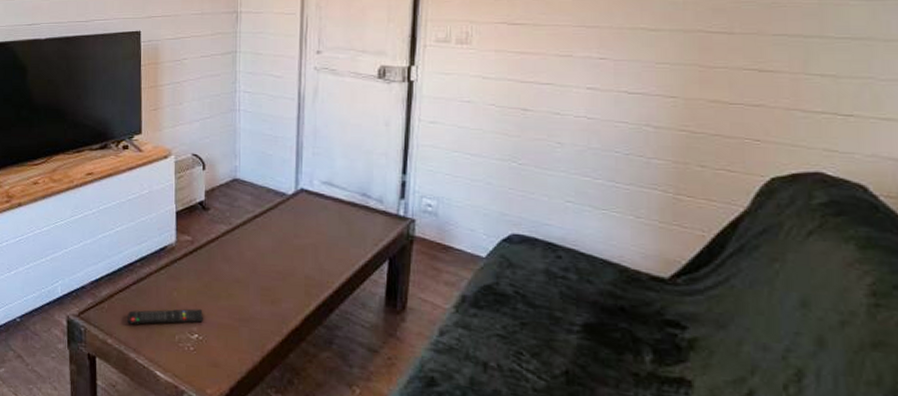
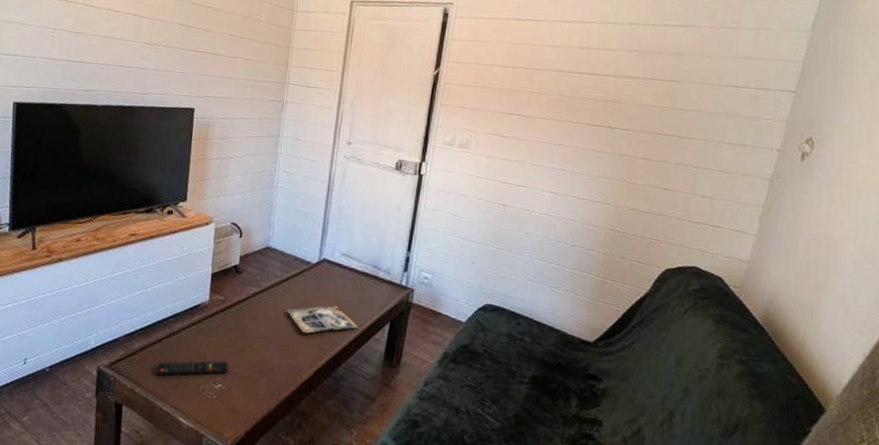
magazine: none [263,243,350,276] -> present [287,306,358,333]

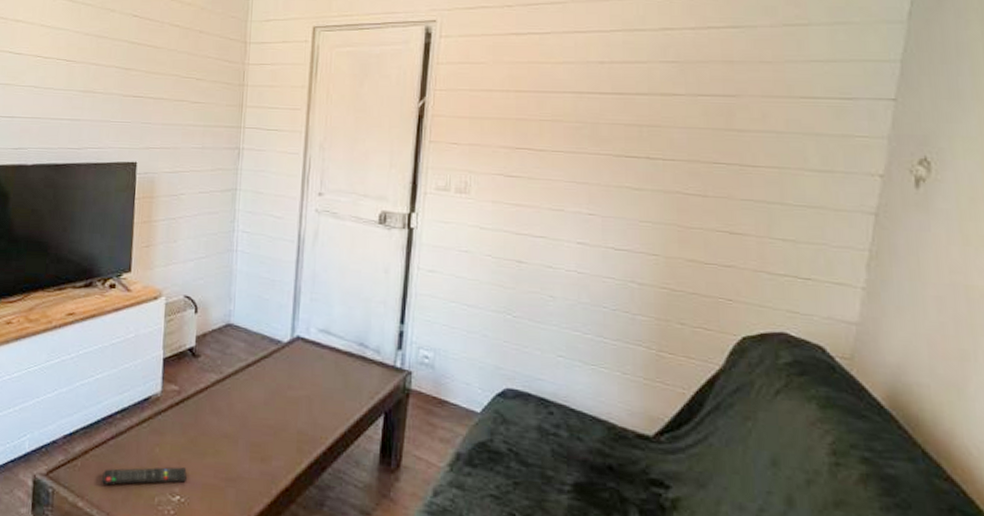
magazine: present [287,306,358,333] -> none [255,395,345,430]

